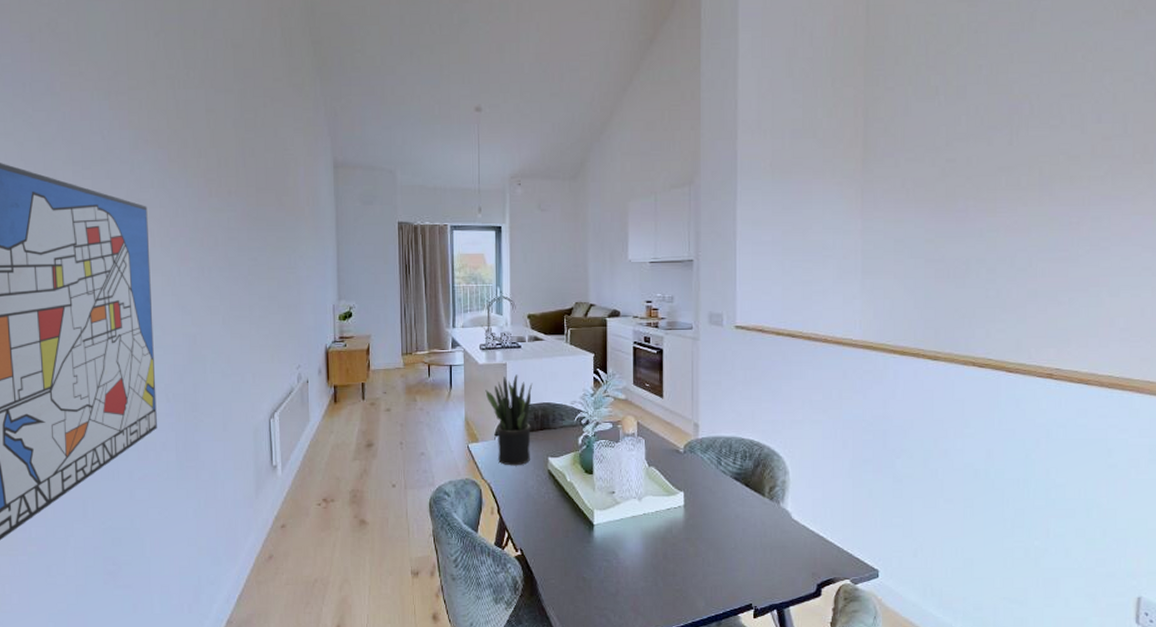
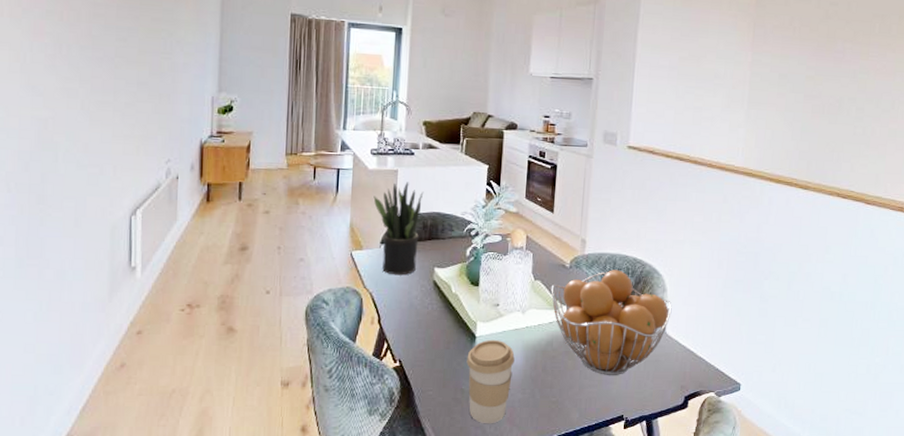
coffee cup: none [586,527,634,613] -> present [466,339,515,424]
fruit basket: none [666,453,796,563] -> present [551,270,672,376]

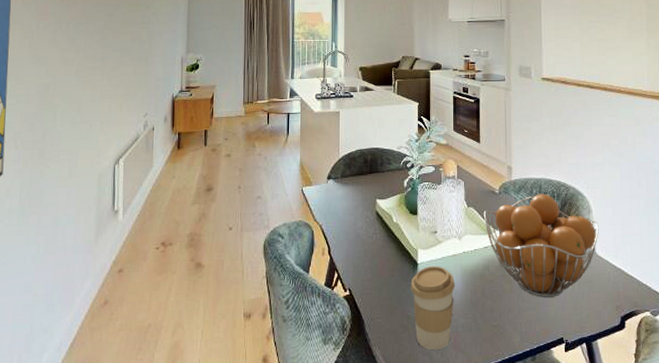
potted plant: present [373,182,424,276] -> none [319,122,363,208]

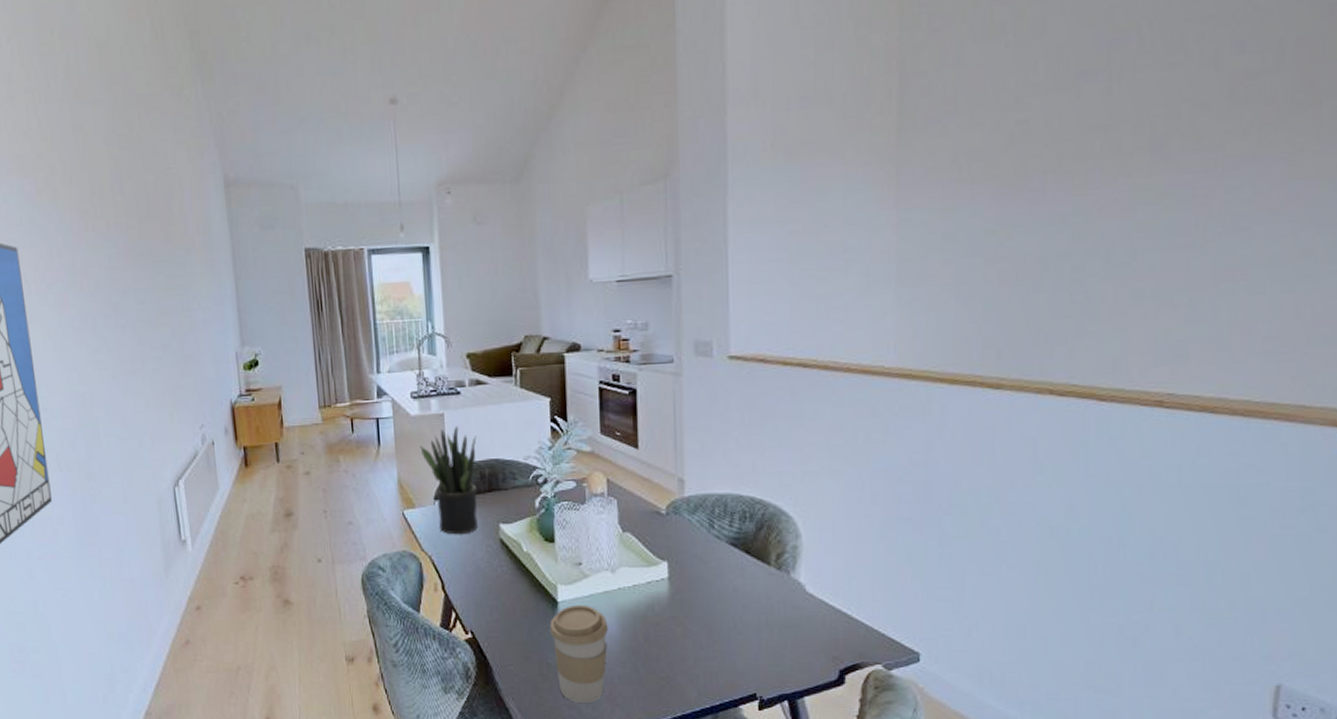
potted plant: none [319,122,363,208] -> present [420,426,478,535]
fruit basket: present [483,194,599,299] -> none [645,514,811,646]

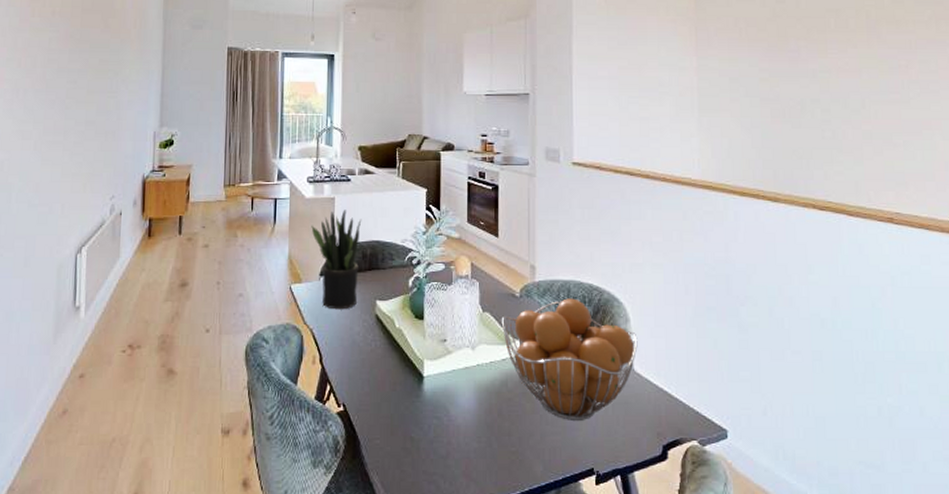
coffee cup: present [549,604,608,704] -> none [415,379,467,479]
fruit basket: none [645,514,811,646] -> present [501,298,638,422]

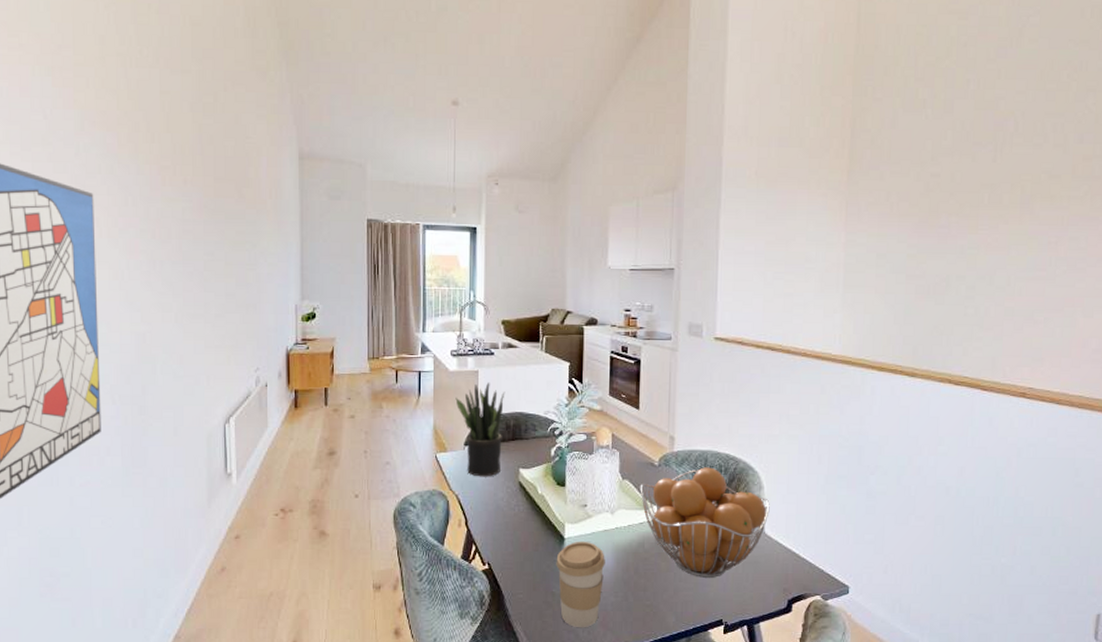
coffee cup: none [415,379,467,479] -> present [556,541,605,628]

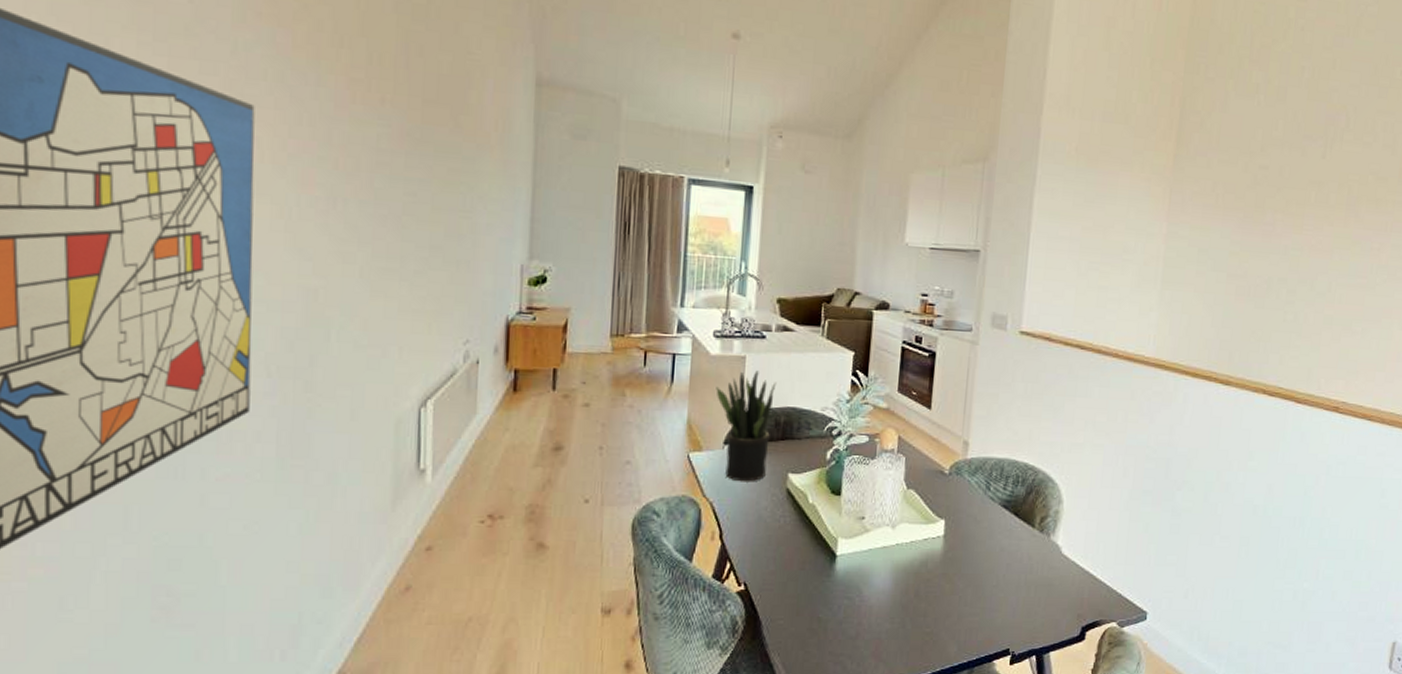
coffee cup: present [556,541,605,628] -> none [825,558,882,659]
fruit basket: present [640,467,770,579] -> none [926,477,1069,603]

